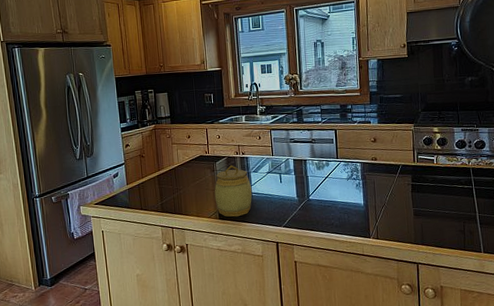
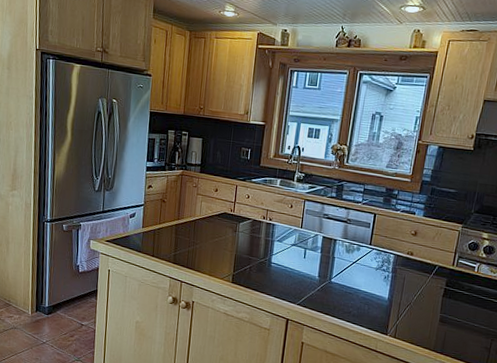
jar: present [214,165,252,217] -> none [231,229,273,285]

